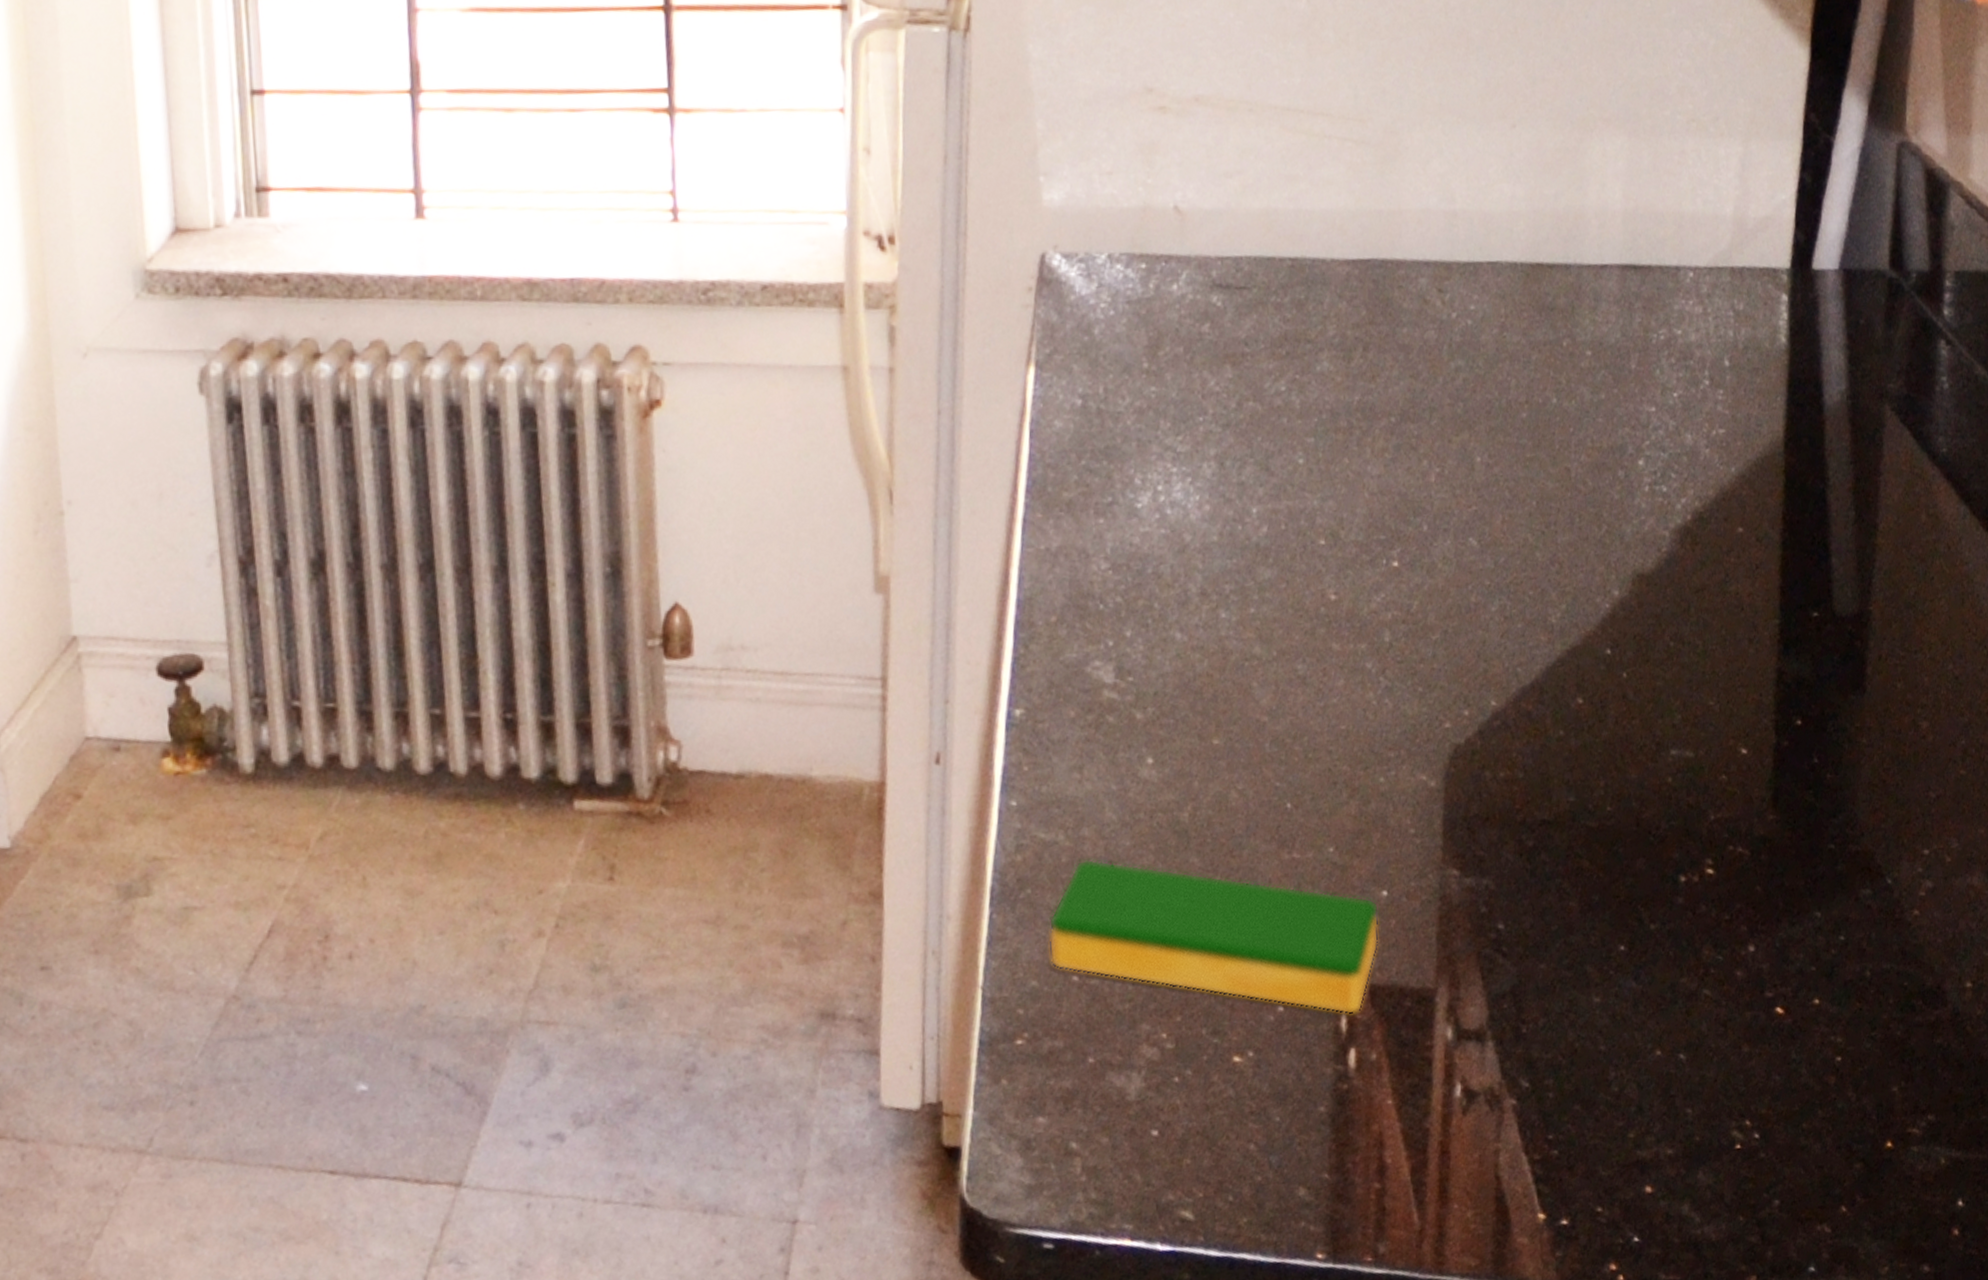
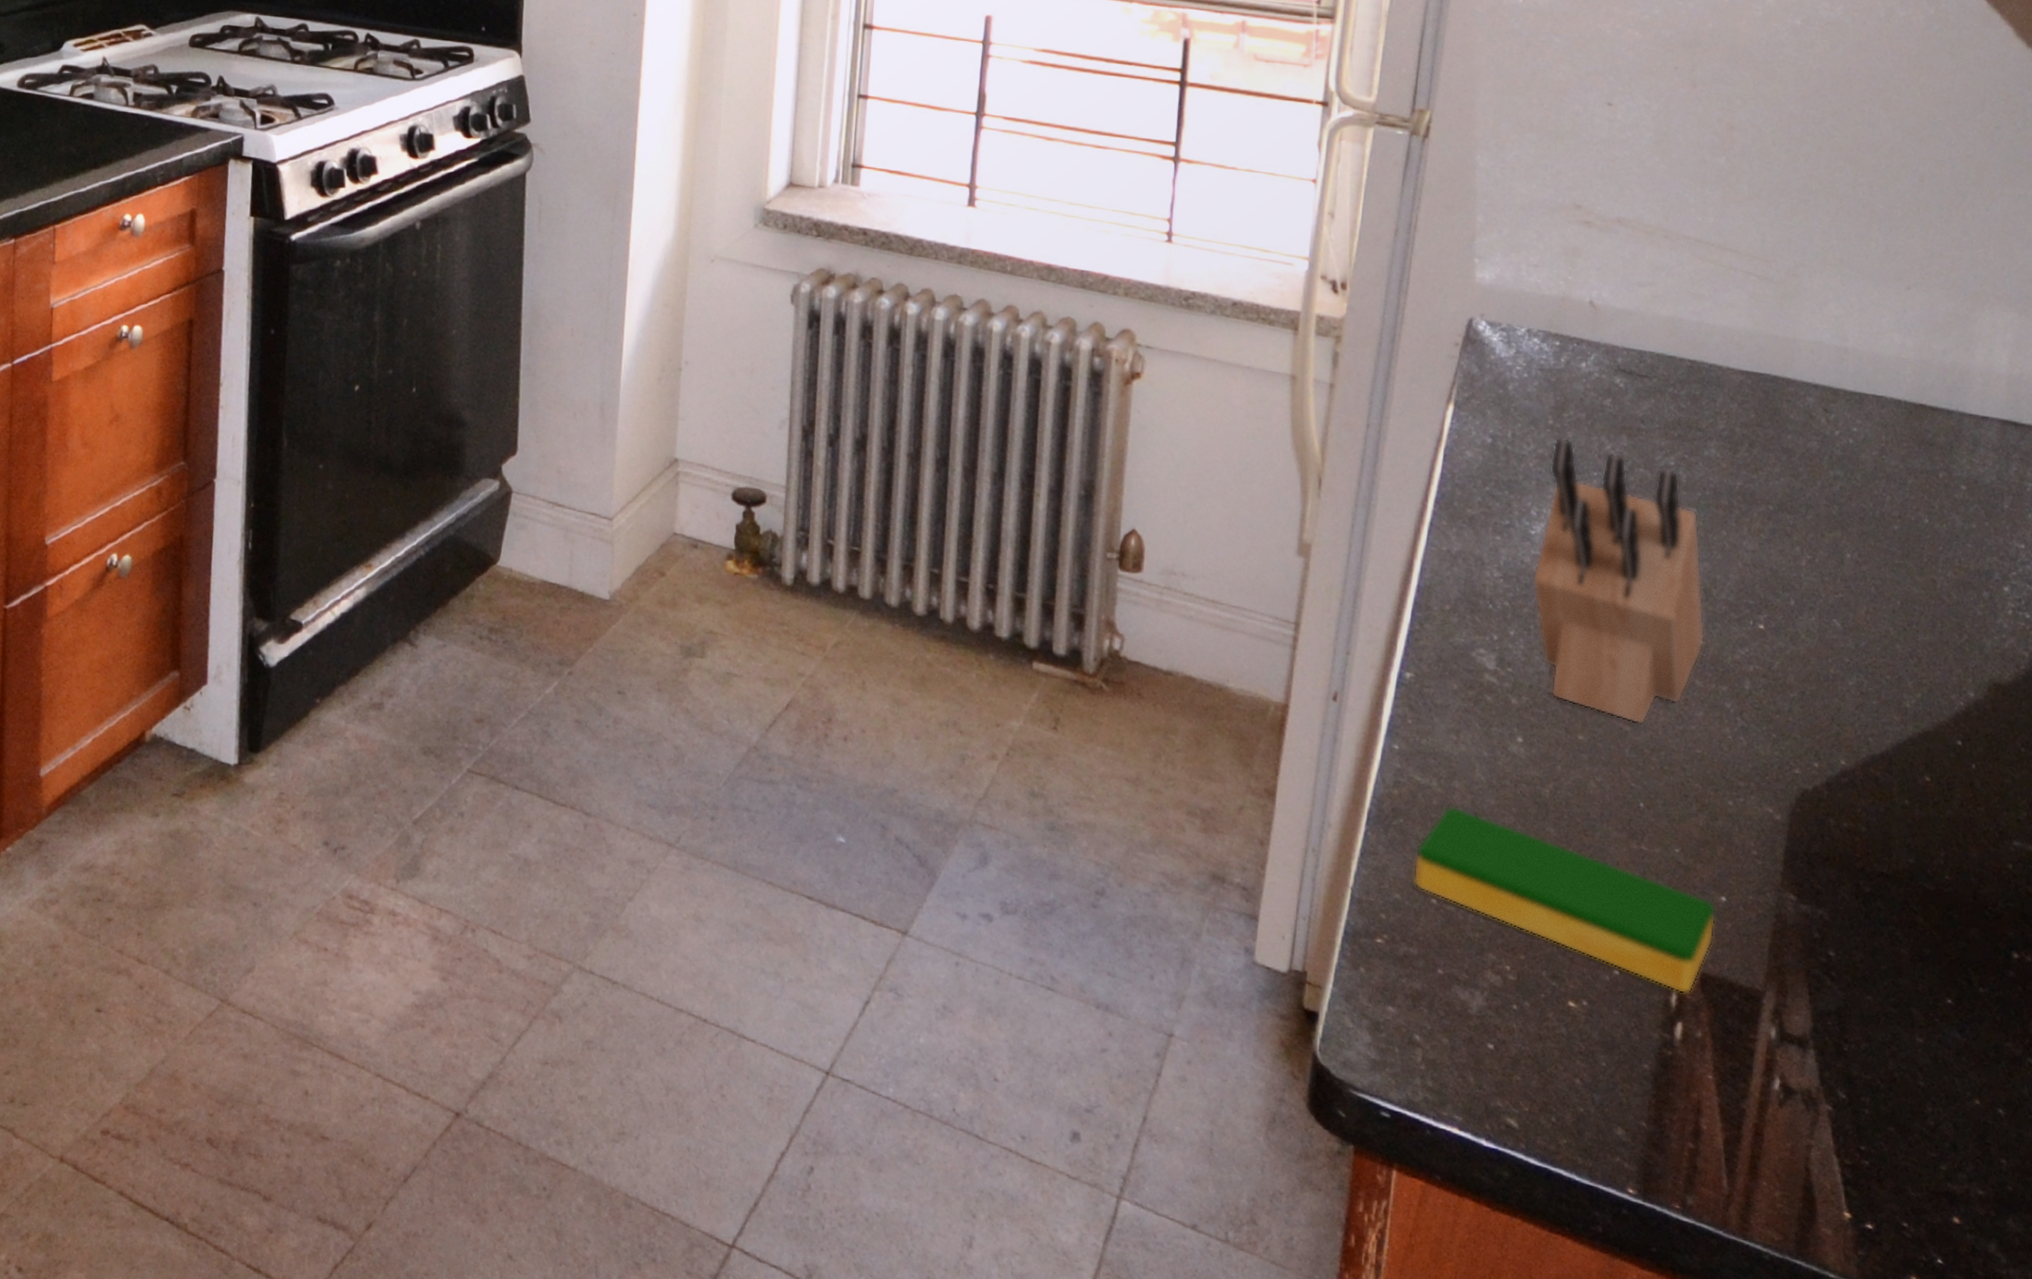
knife block: none [1144,381,1338,712] -> present [1532,437,1705,726]

